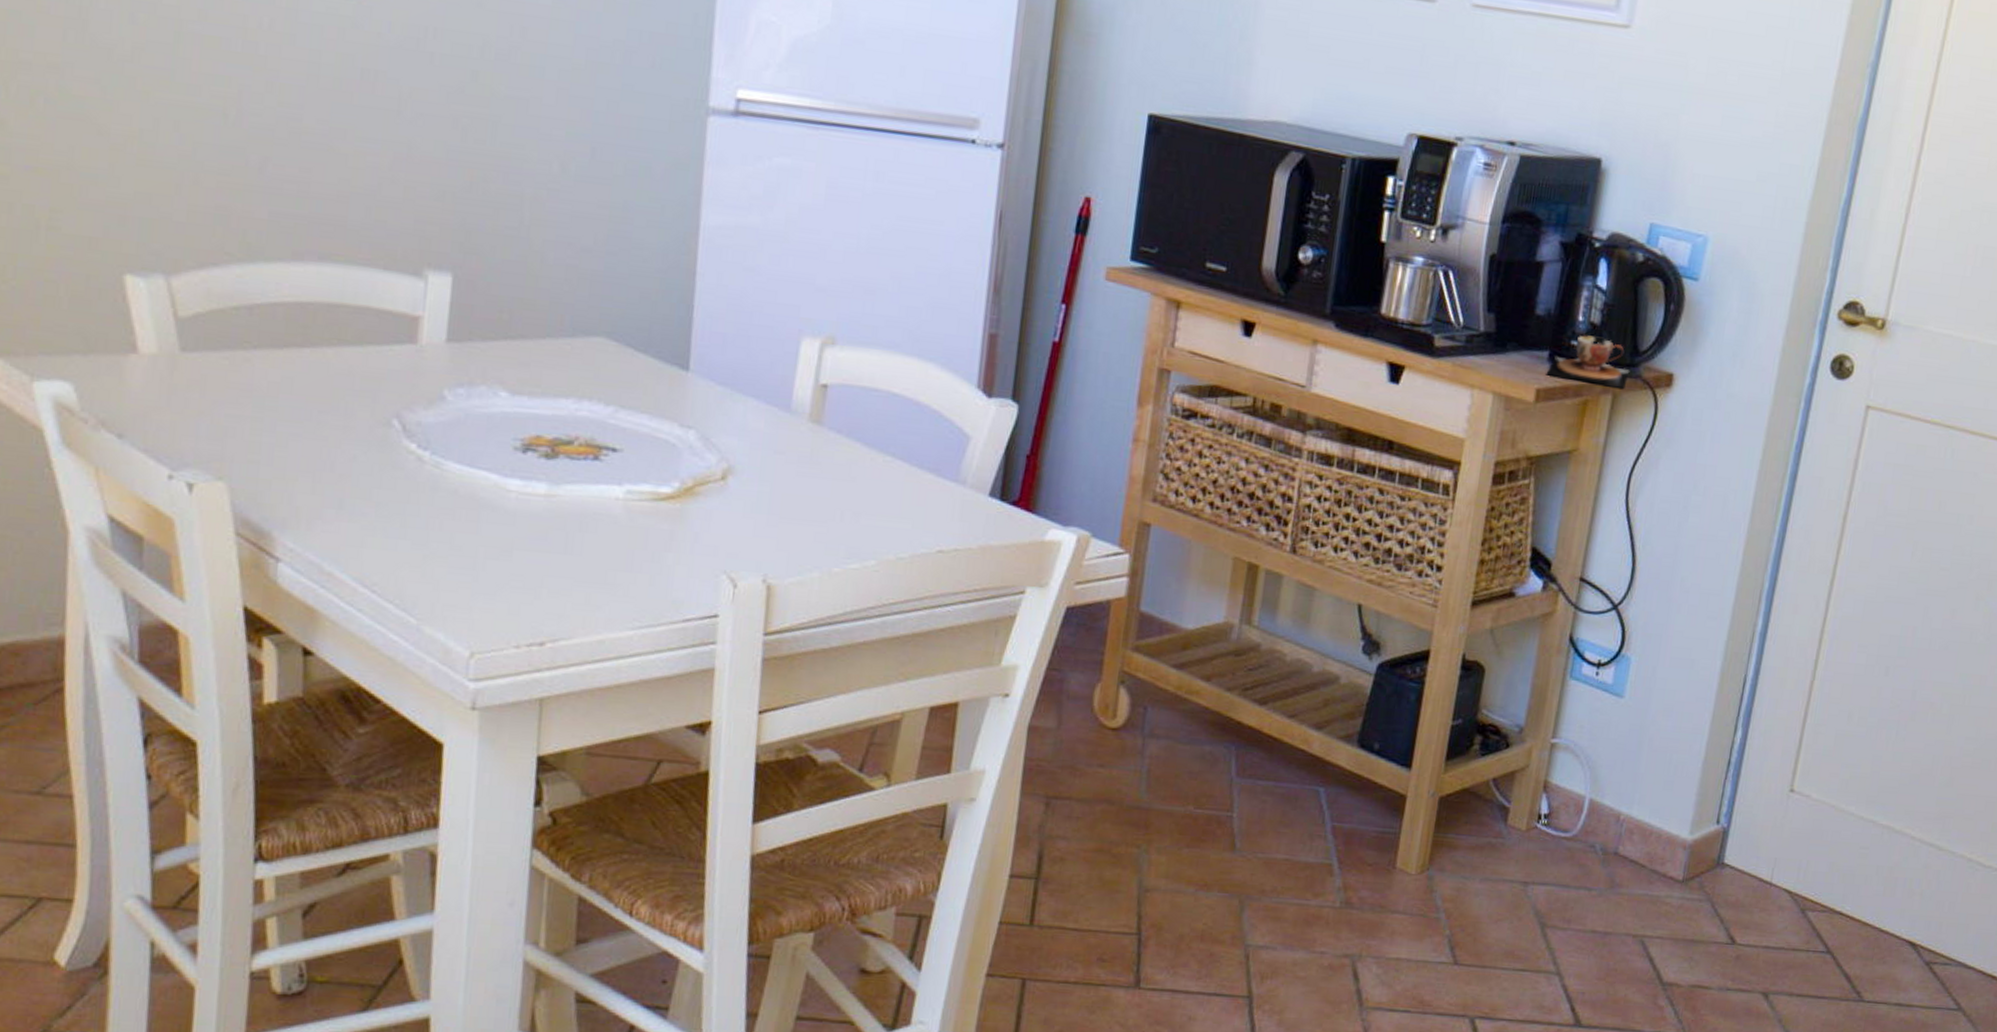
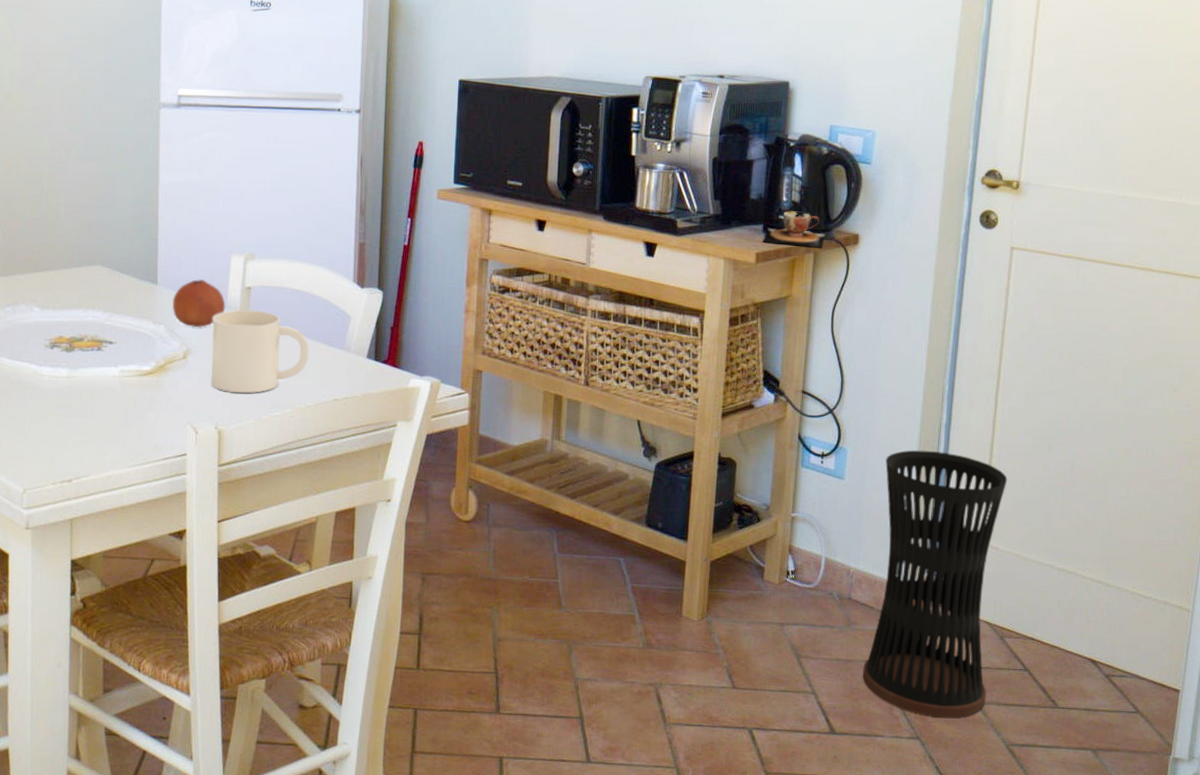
fruit: none [710,367,789,438] -> present [173,278,226,328]
mug: none [759,415,908,535] -> present [210,309,310,394]
umbrella stand: none [1623,663,1831,1011] -> present [863,450,1008,718]

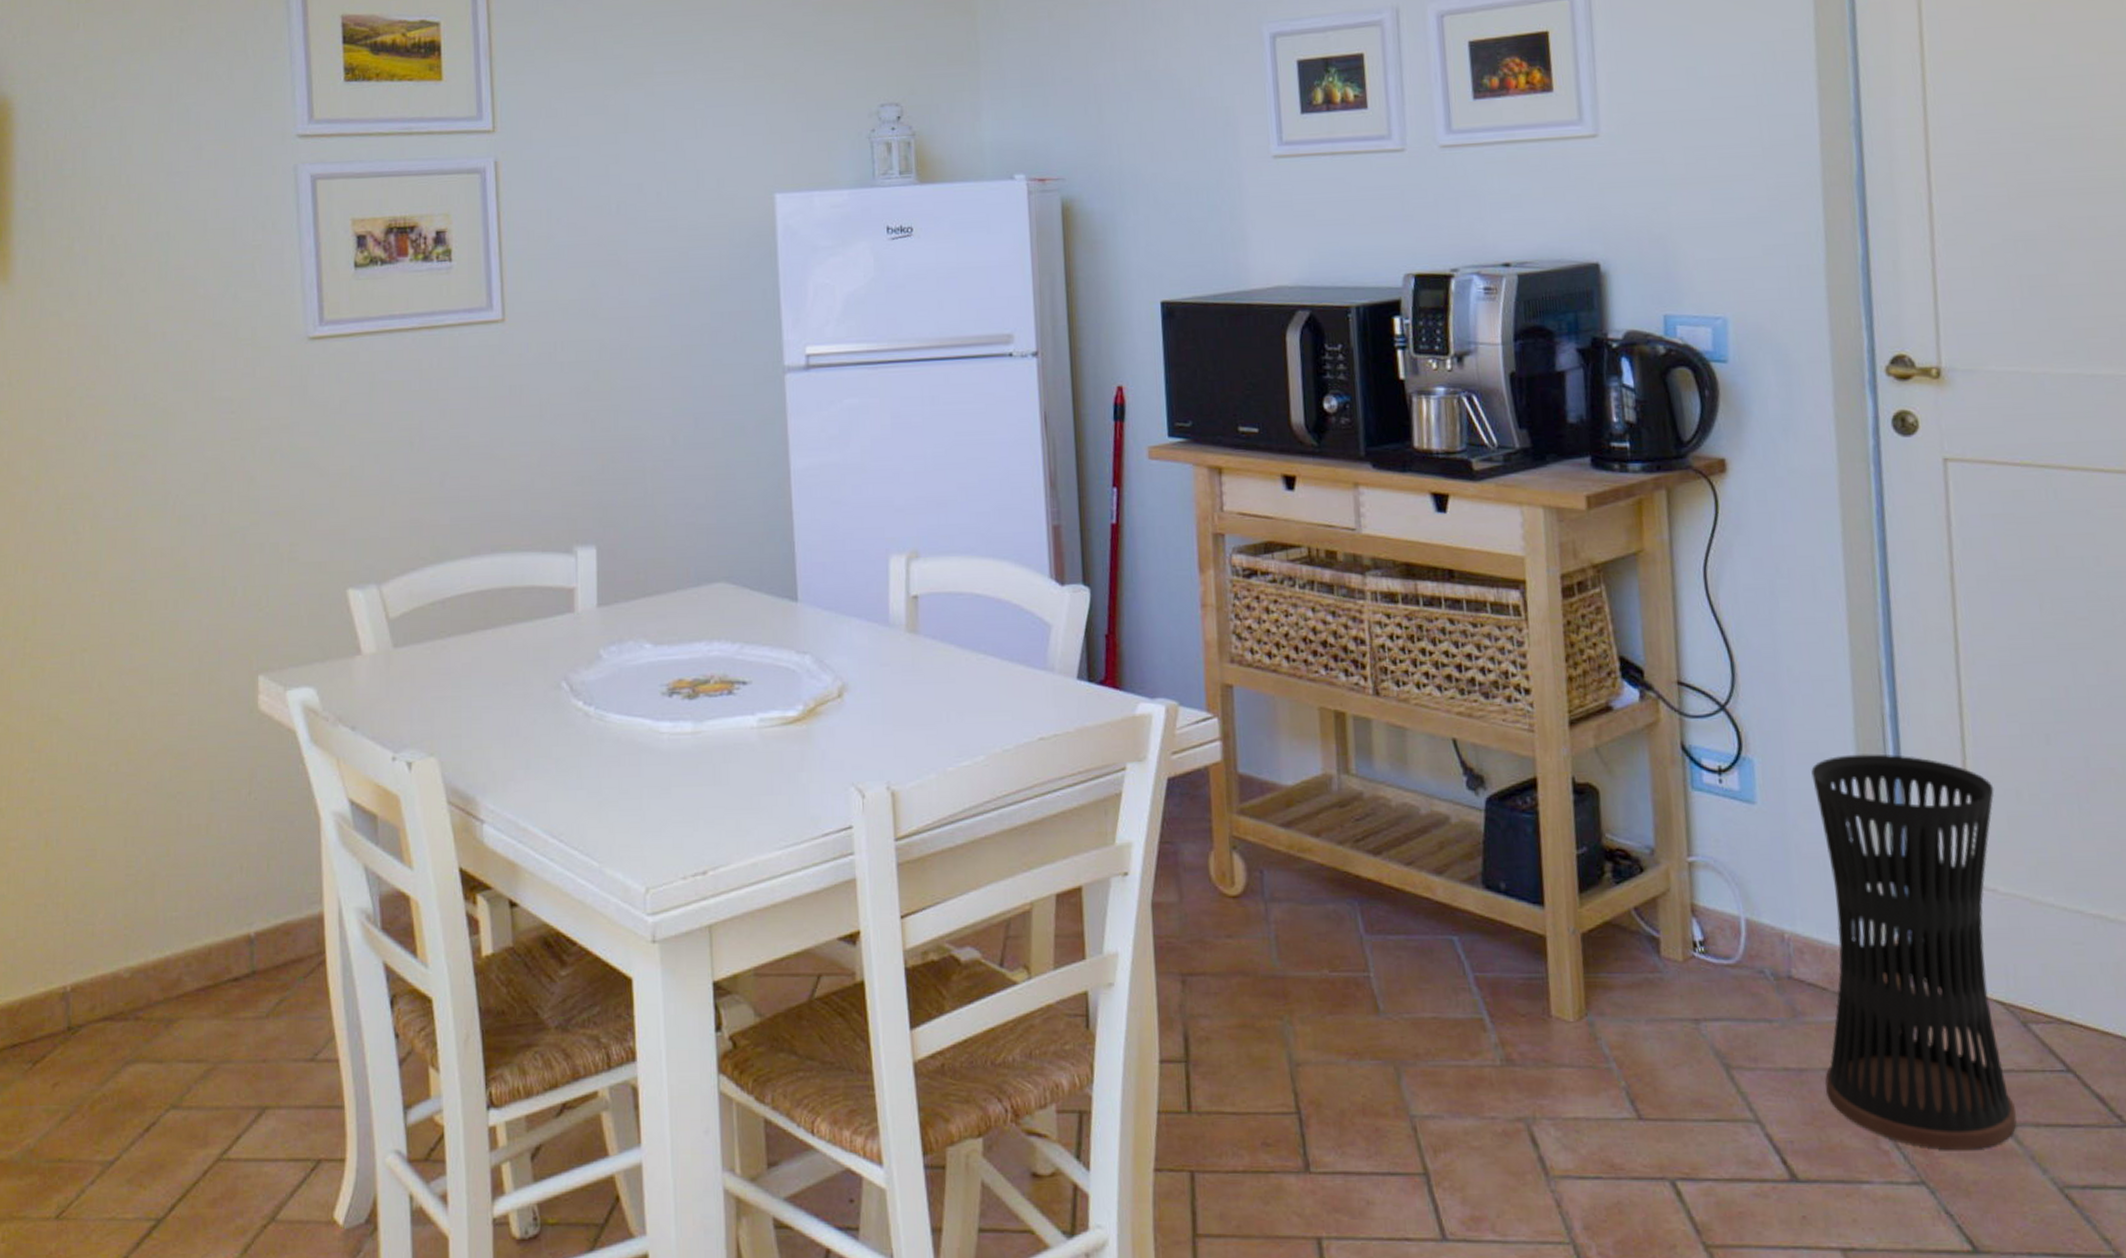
fruit: present [173,278,226,328] -> none [819,589,887,655]
mug: present [210,309,310,394] -> none [872,625,1001,739]
teacup: present [763,211,826,248] -> none [1593,434,1679,483]

